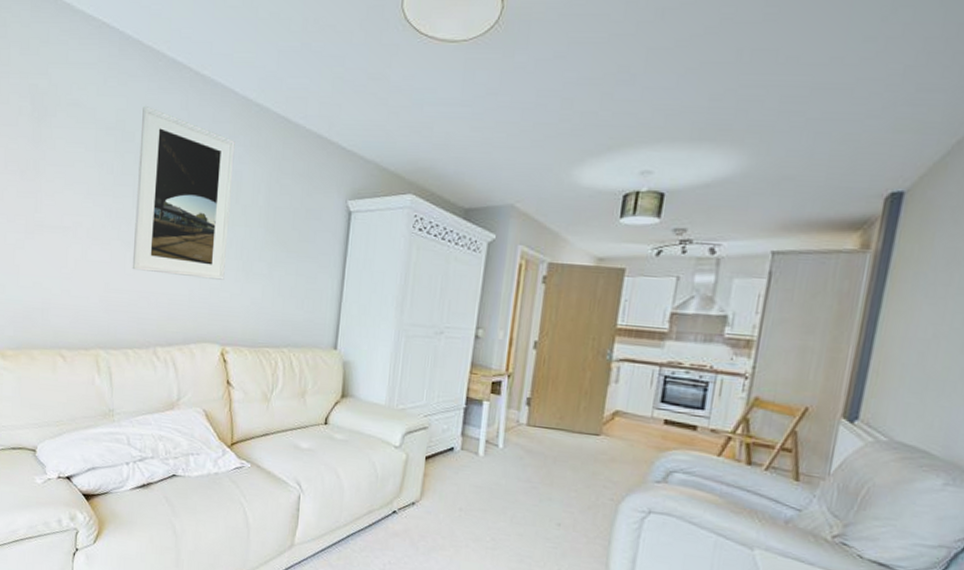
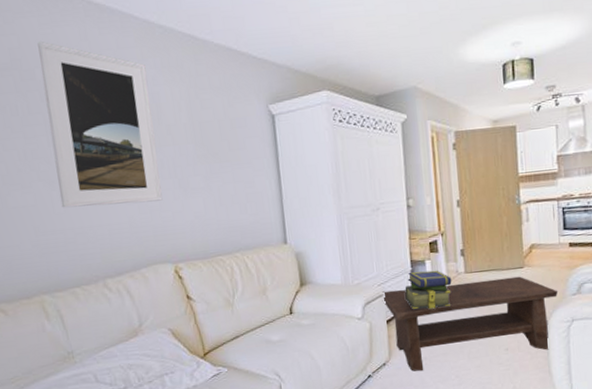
coffee table: none [425,424,638,539] -> present [382,276,558,372]
stack of books: none [452,409,510,459] -> present [404,270,452,309]

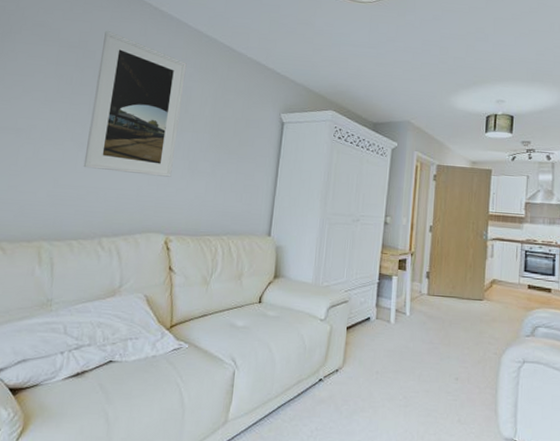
coffee table: present [382,276,558,372] -> none [346,298,513,388]
stack of books: present [404,270,452,309] -> none [368,284,414,325]

